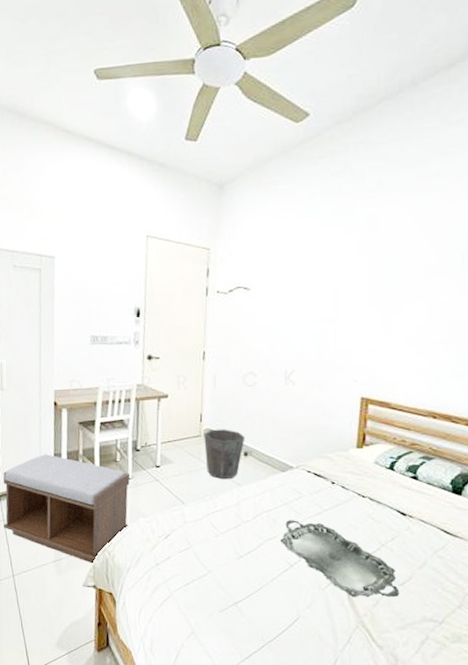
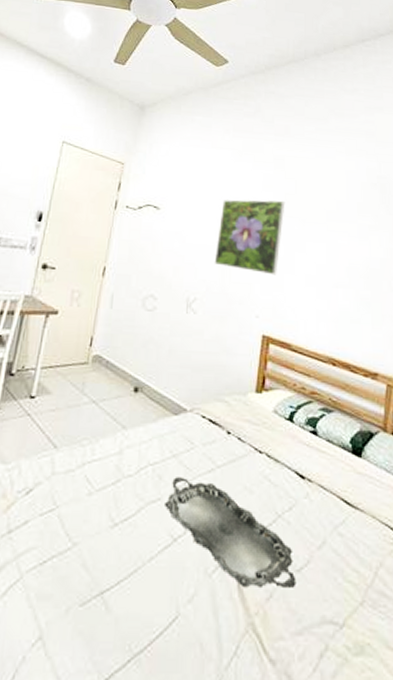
waste bin: present [204,429,245,480] -> none [89,356,138,420]
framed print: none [308,263,381,340] -> present [214,199,285,276]

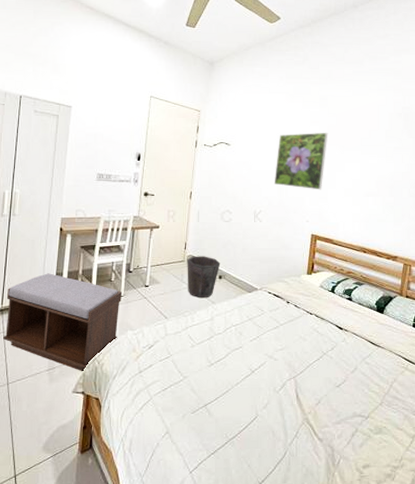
waste bin: none [89,356,138,420] -> present [187,256,221,299]
serving tray: present [165,477,296,588] -> none [245,333,336,397]

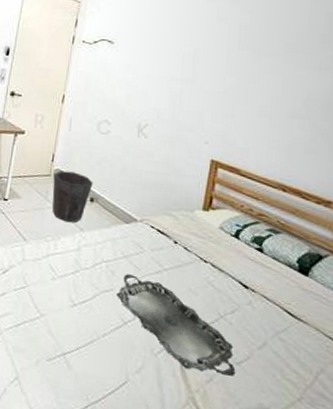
serving tray: none [245,333,336,397] -> present [117,274,236,376]
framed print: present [274,132,328,190] -> none [165,33,240,105]

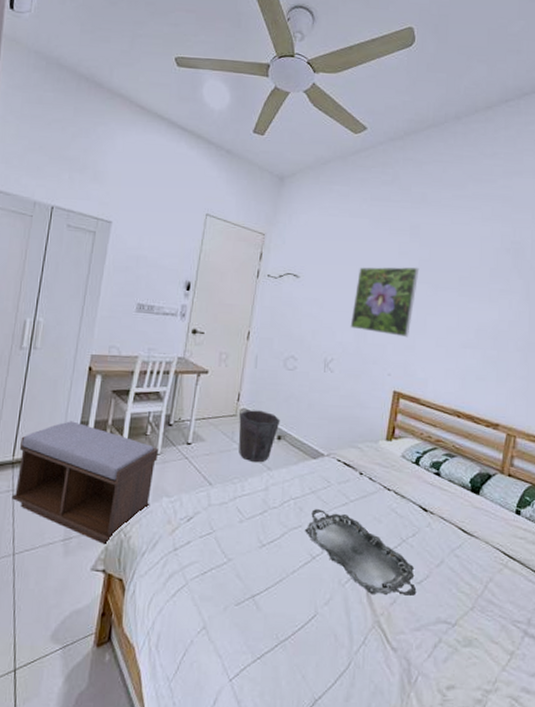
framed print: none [165,33,240,105] -> present [350,267,420,338]

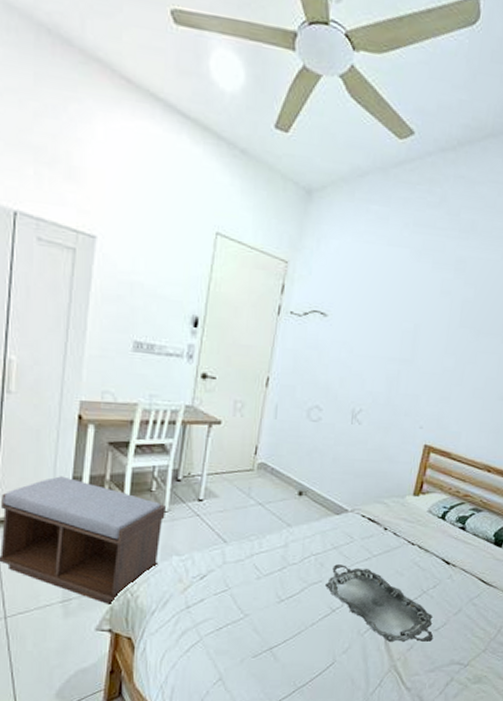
waste bin: present [238,410,281,463] -> none [256,464,302,519]
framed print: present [350,267,420,338] -> none [382,306,462,388]

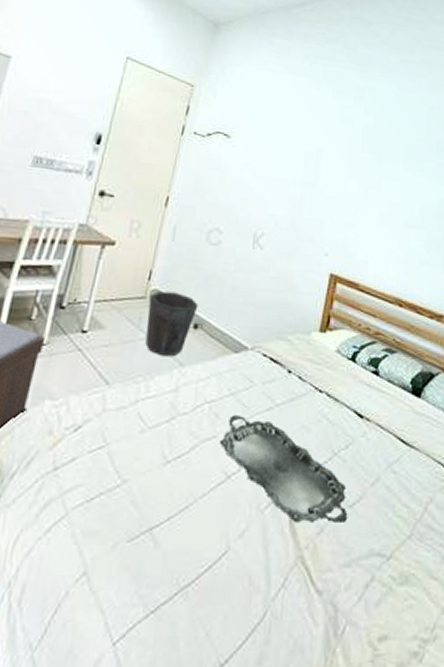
waste bin: none [256,464,302,519] -> present [145,291,199,357]

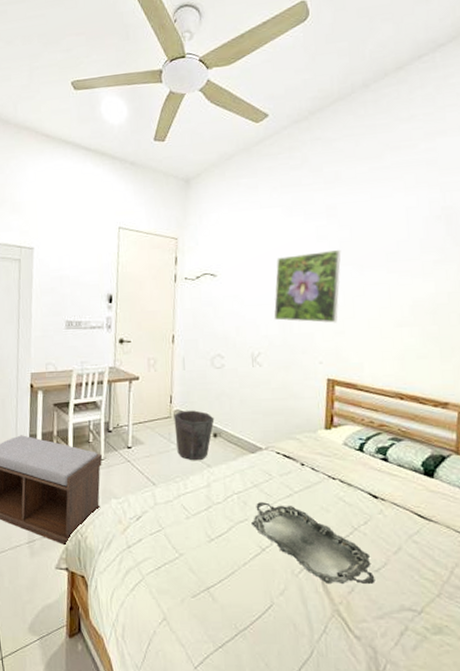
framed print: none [284,131,363,213] -> present [274,249,341,323]

